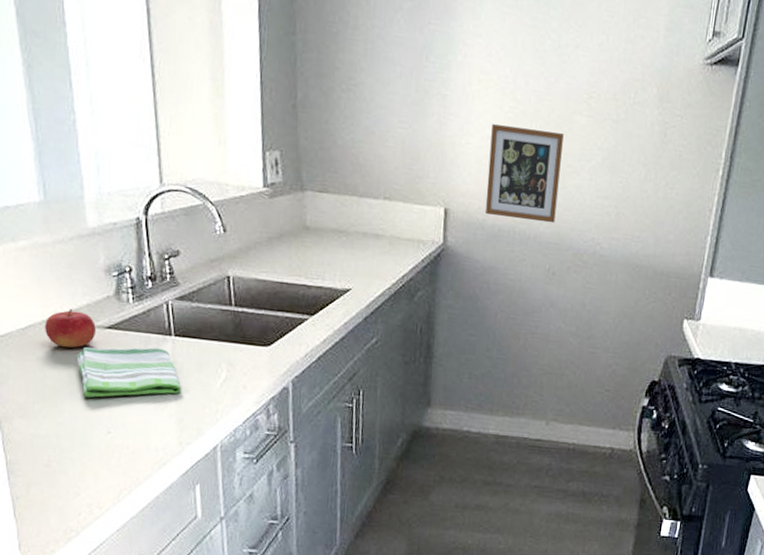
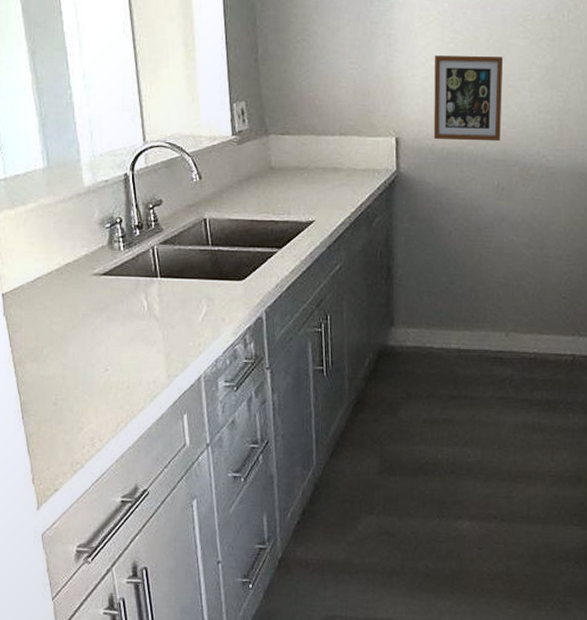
fruit: present [45,309,96,348] -> none [51,260,93,296]
dish towel: present [77,347,181,398] -> none [78,289,167,339]

